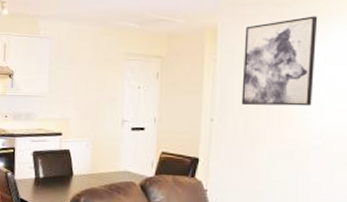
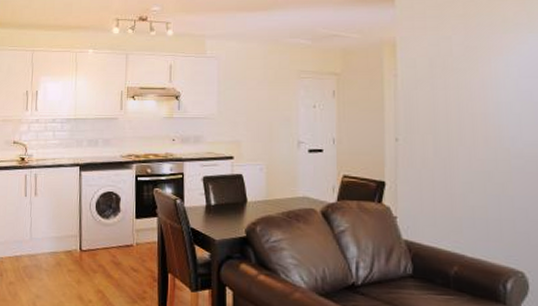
wall art: present [241,16,318,106] -> none [426,26,508,123]

